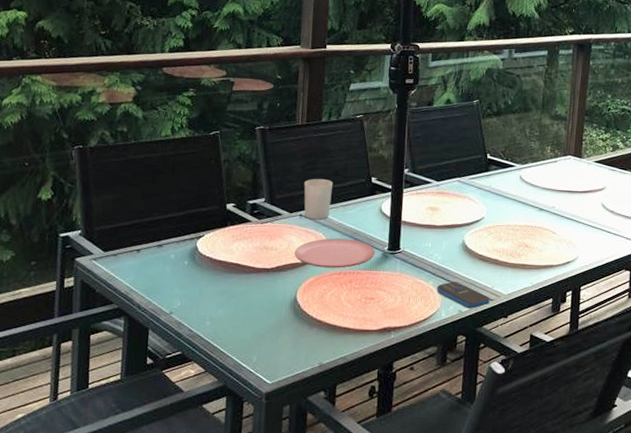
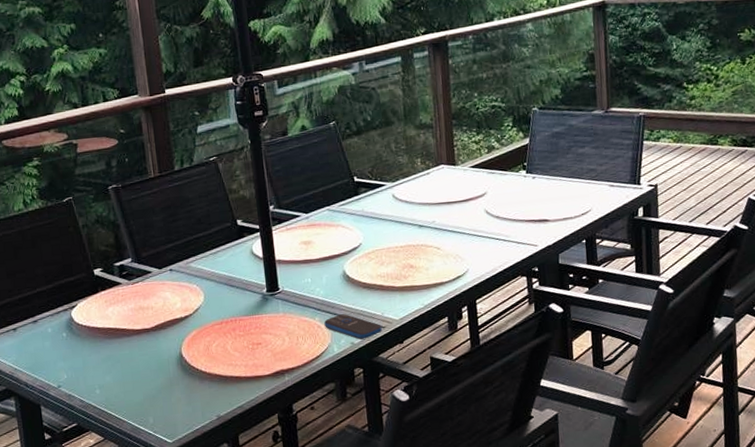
plate: present [295,238,375,268] -> none [171,286,254,320]
candle holder: present [304,178,333,219] -> none [168,229,200,272]

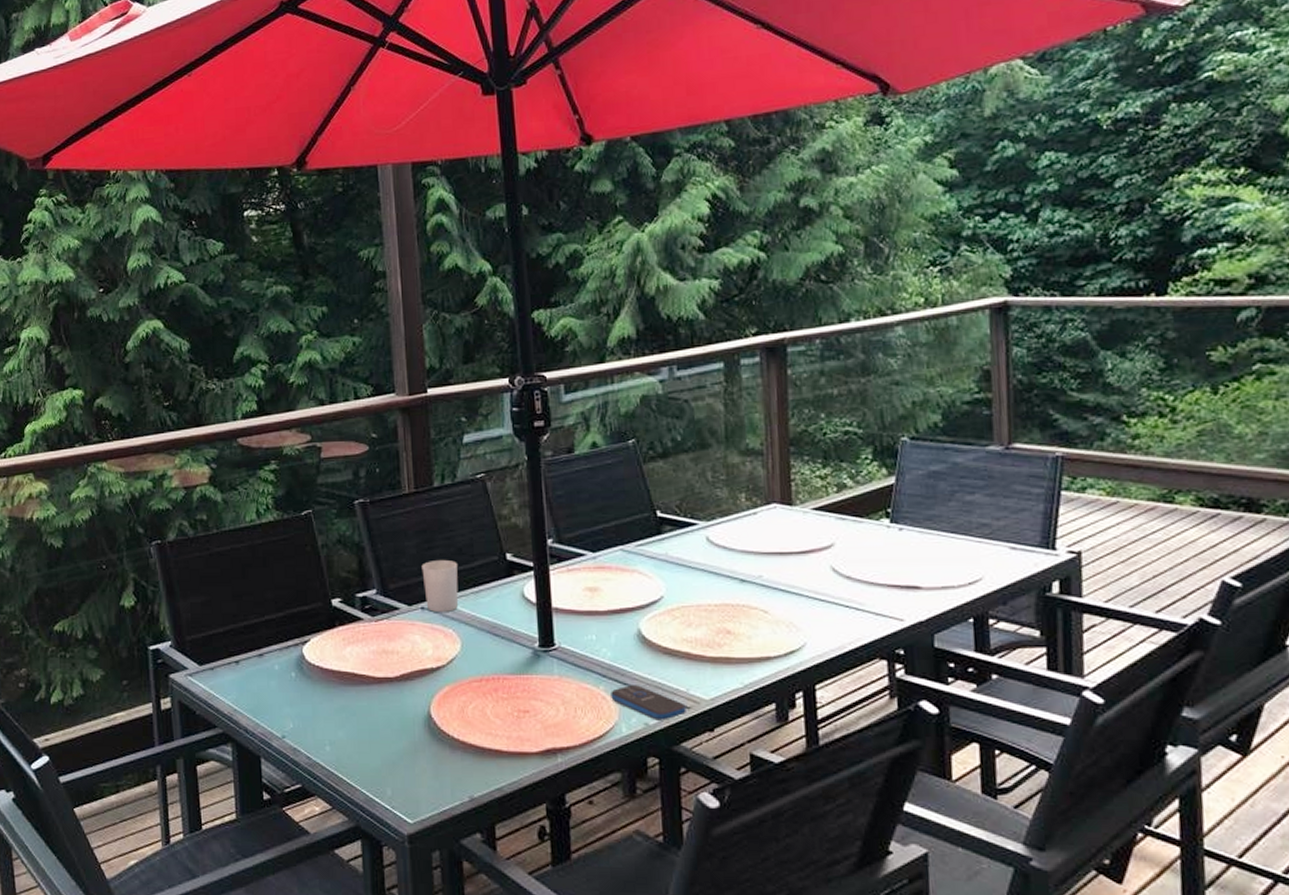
candle holder: none [168,229,200,272] -> present [421,559,459,612]

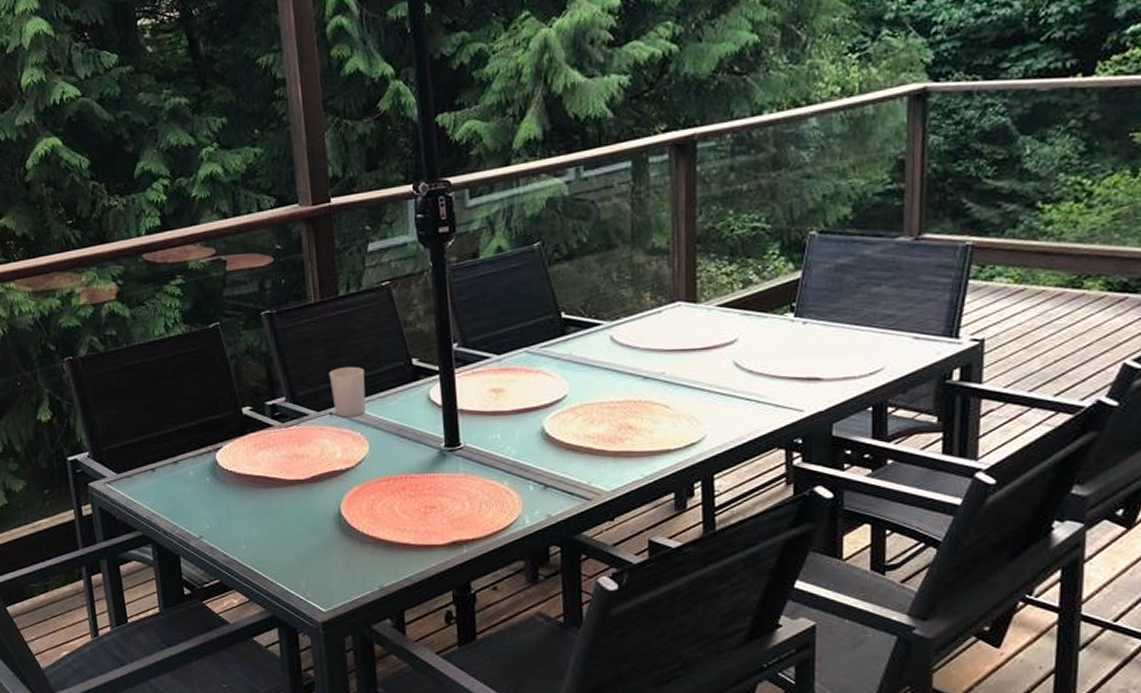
mobile phone: present [611,685,686,721] -> none [515,480,588,512]

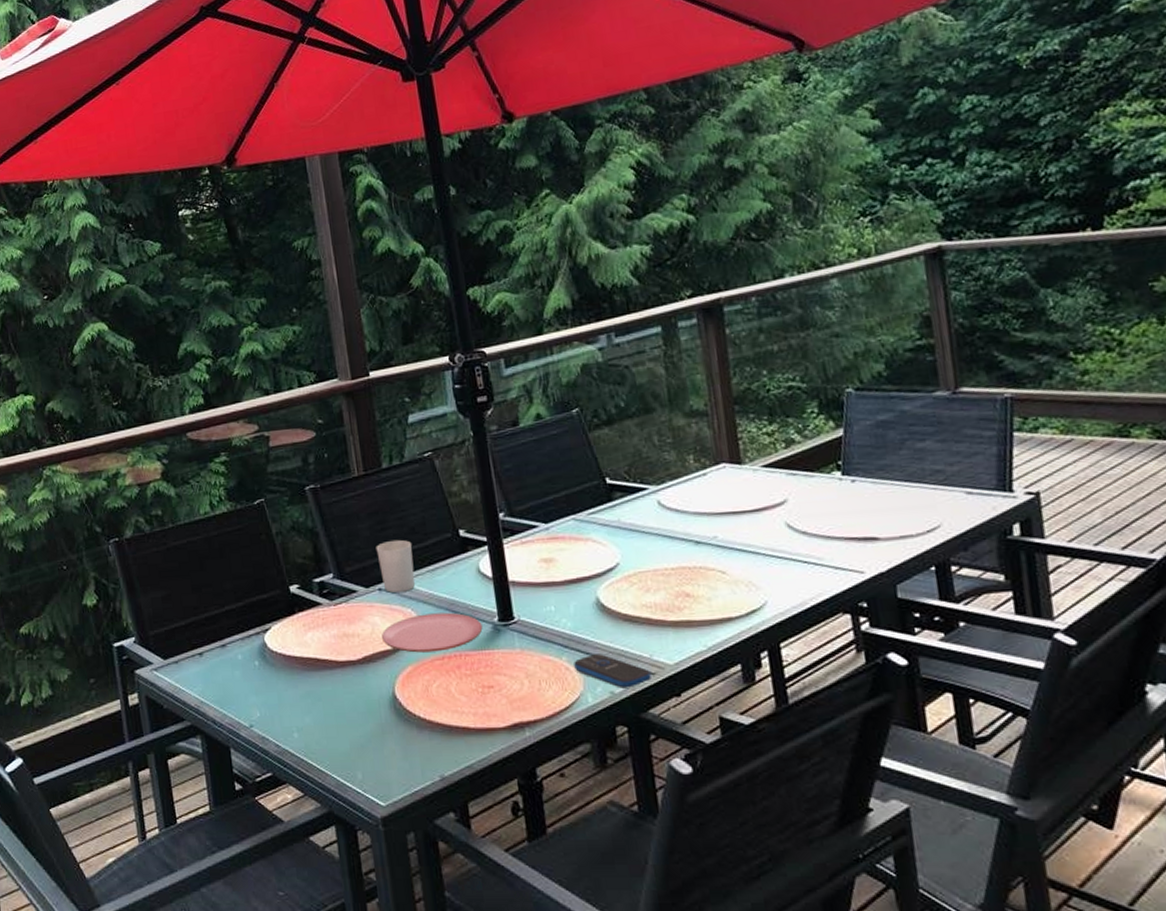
plate: none [330,437,429,474] -> present [382,612,483,653]
mobile phone: none [515,480,588,512] -> present [574,654,651,689]

